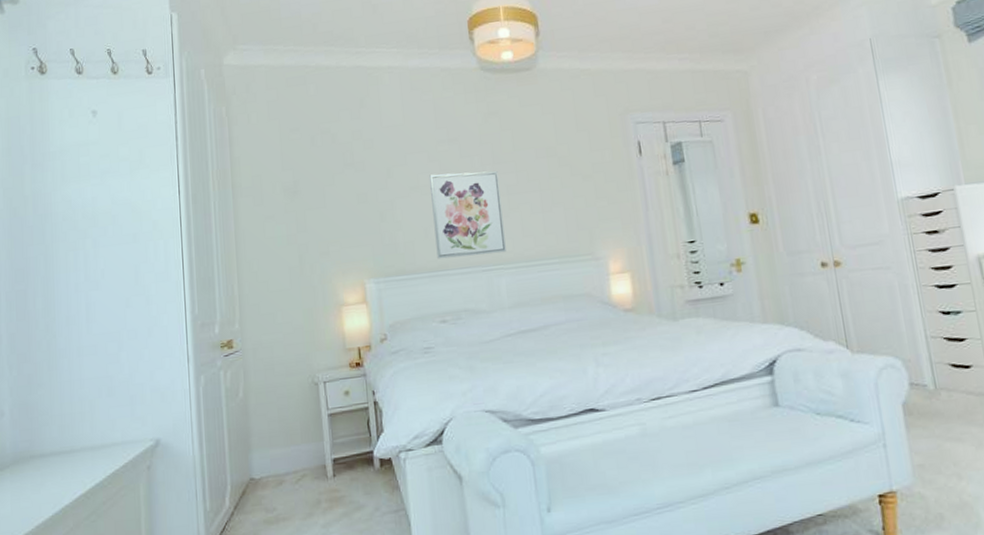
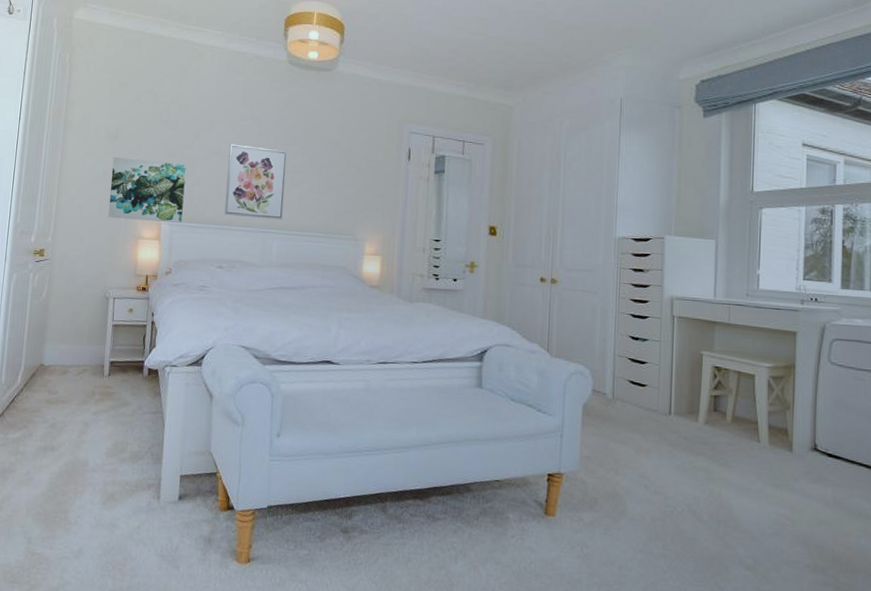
wall art: none [295,209,389,288] -> present [108,157,187,223]

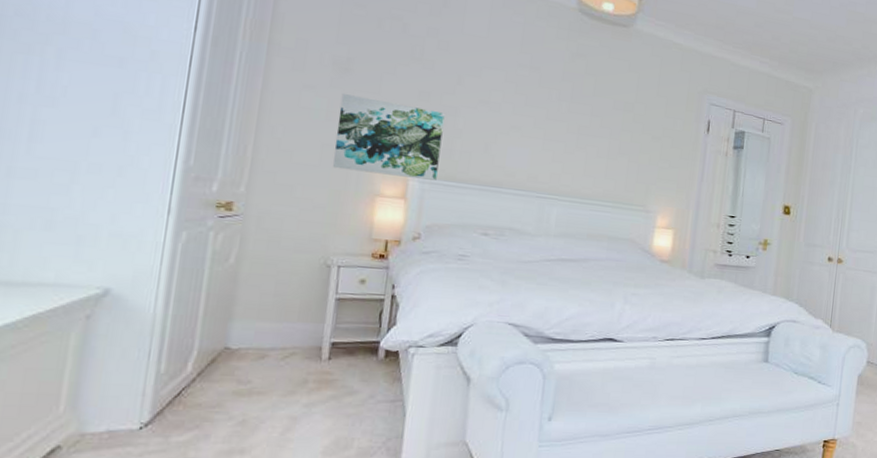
wall art: present [224,143,287,220] -> none [492,94,573,186]

